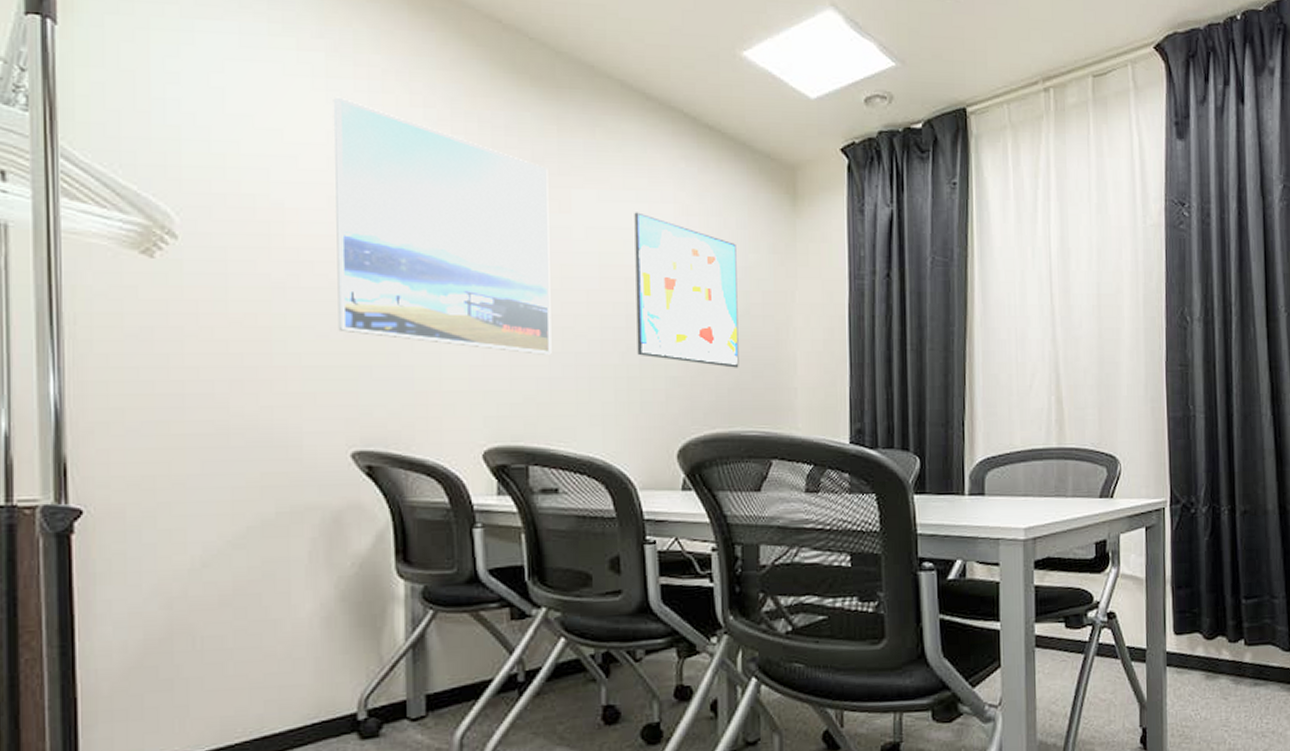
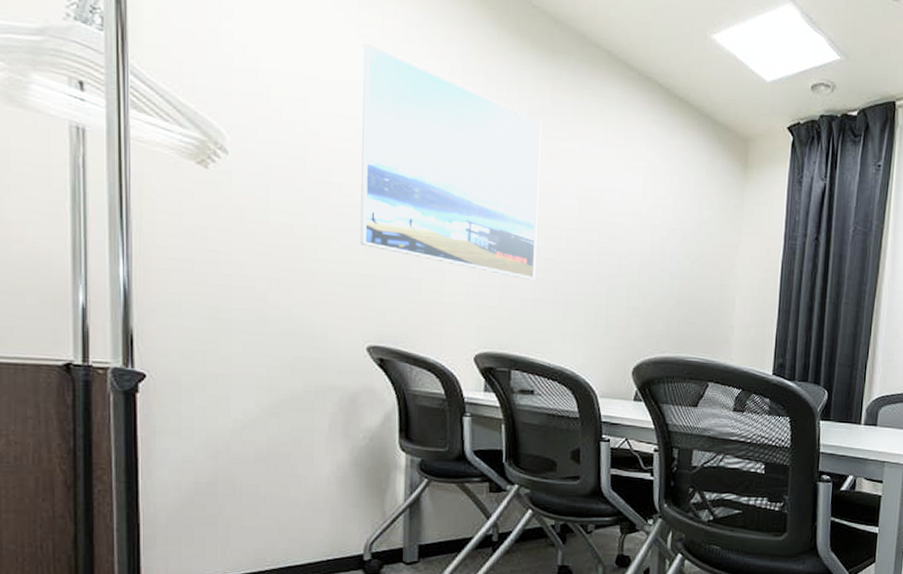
wall art: present [634,212,739,368] -> none [606,166,694,305]

